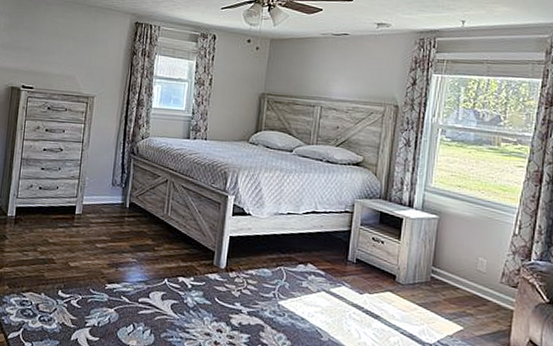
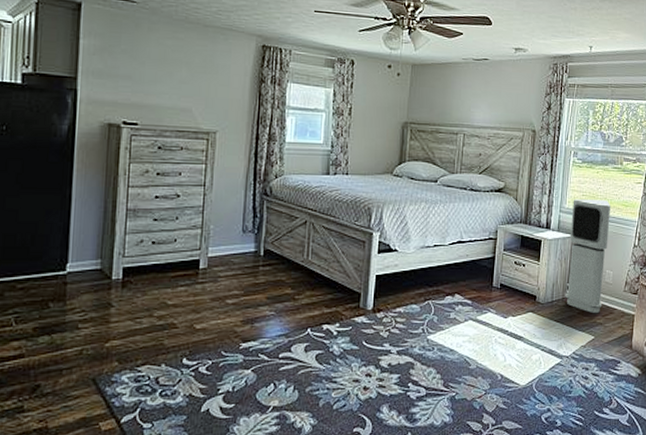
air purifier: none [429,178,486,303] -> present [565,198,611,314]

